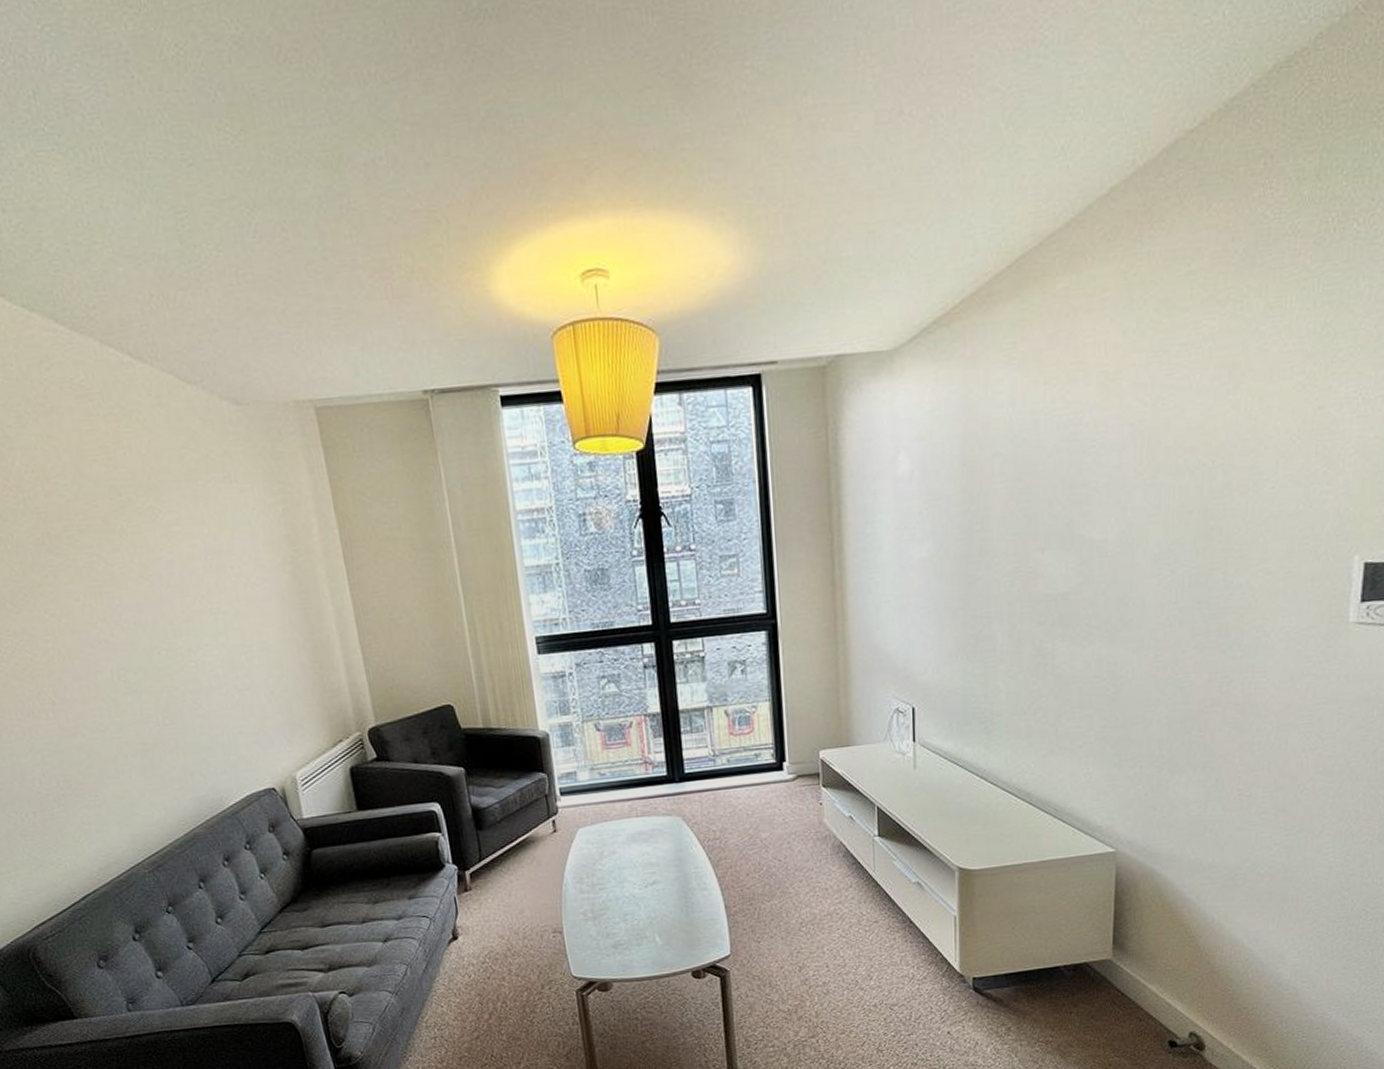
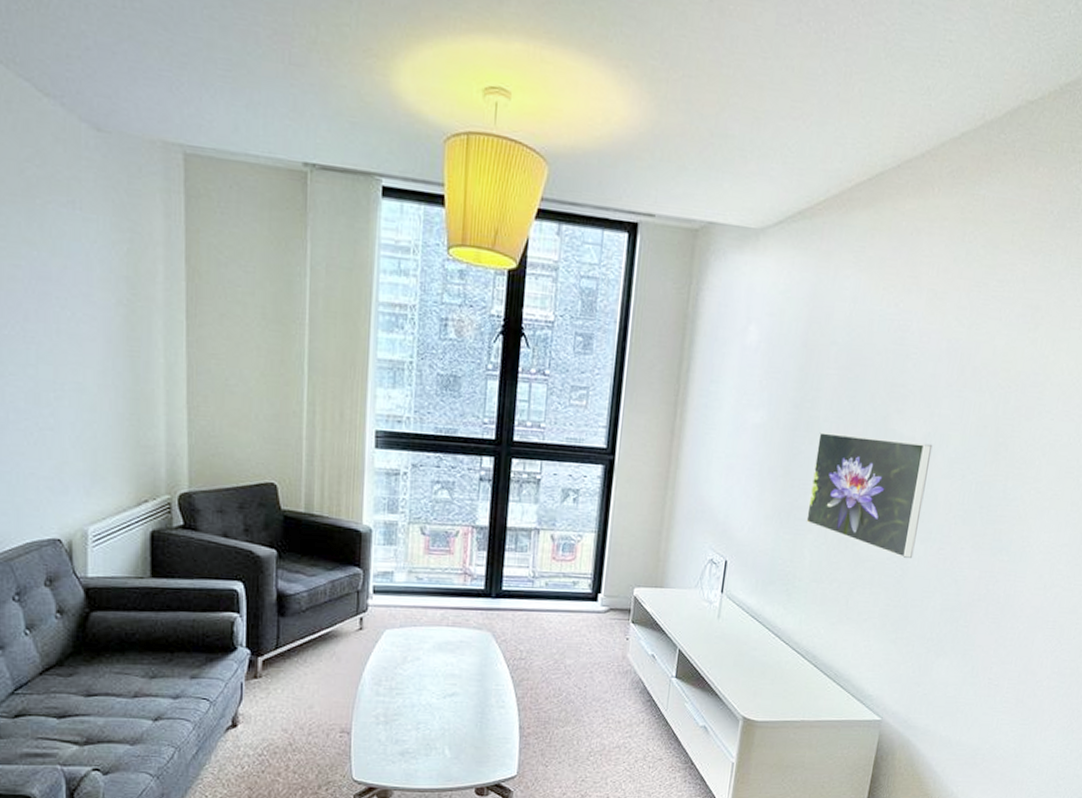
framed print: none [995,542,1130,674] -> present [806,432,933,559]

